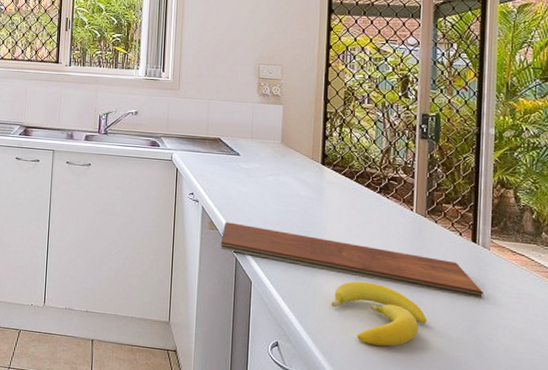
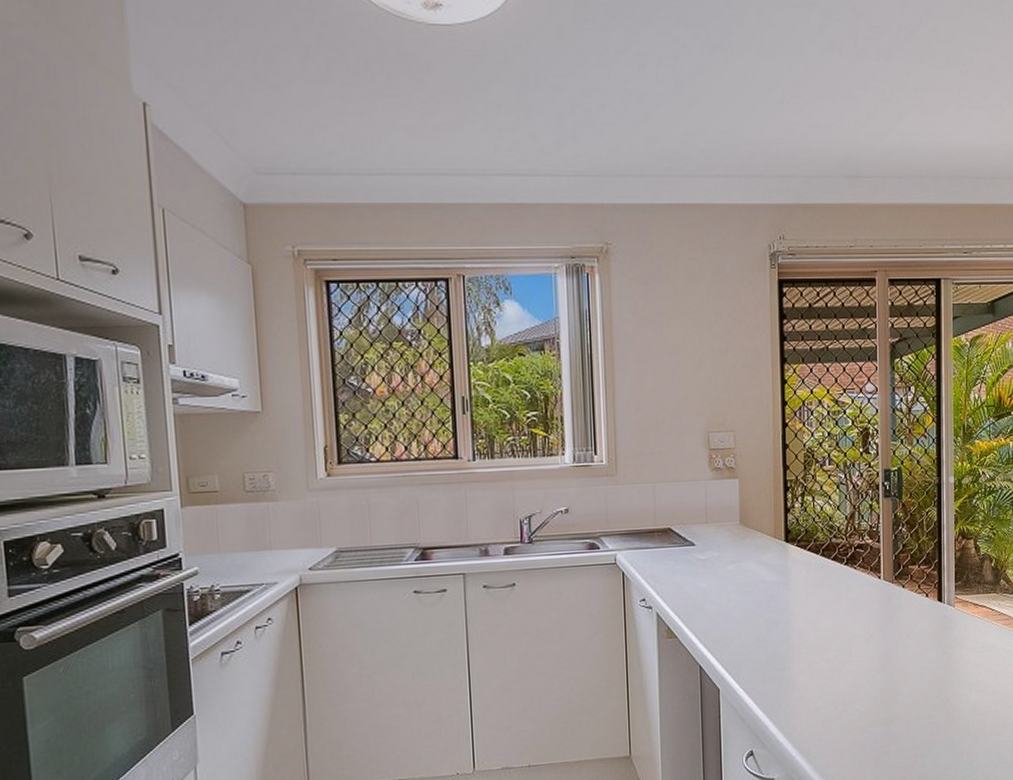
chopping board: present [220,222,483,299] -> none [681,625,950,661]
banana: present [331,281,427,346] -> none [805,663,900,731]

